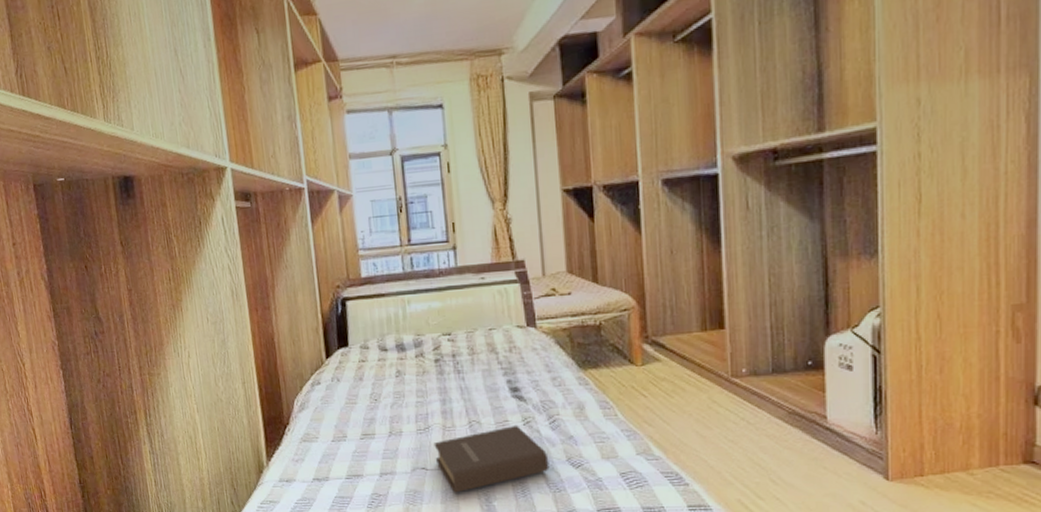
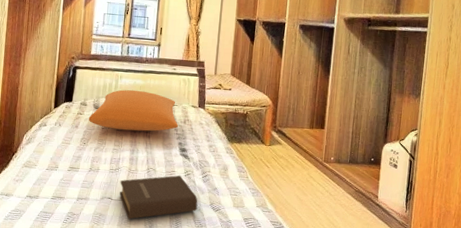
pillow: none [374,316,502,375] -> present [88,89,178,132]

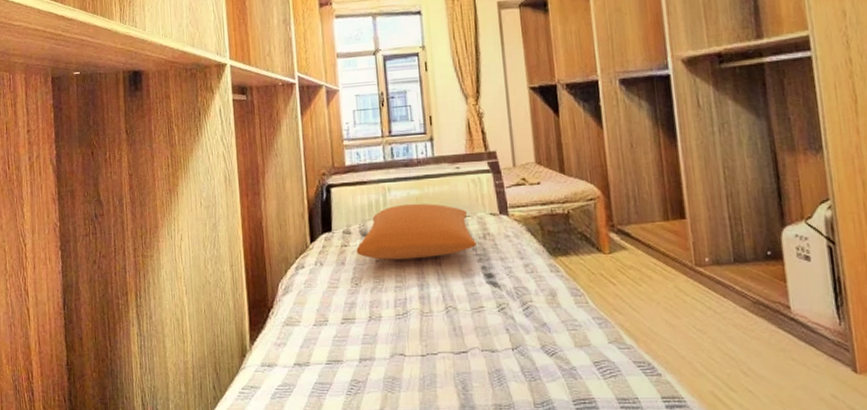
book: present [119,175,198,219] -> none [412,311,525,381]

